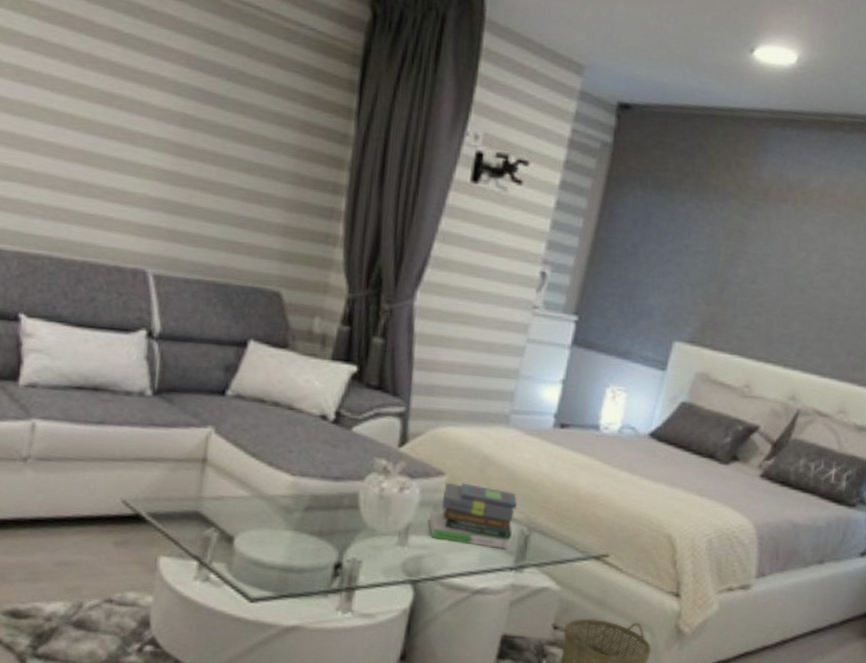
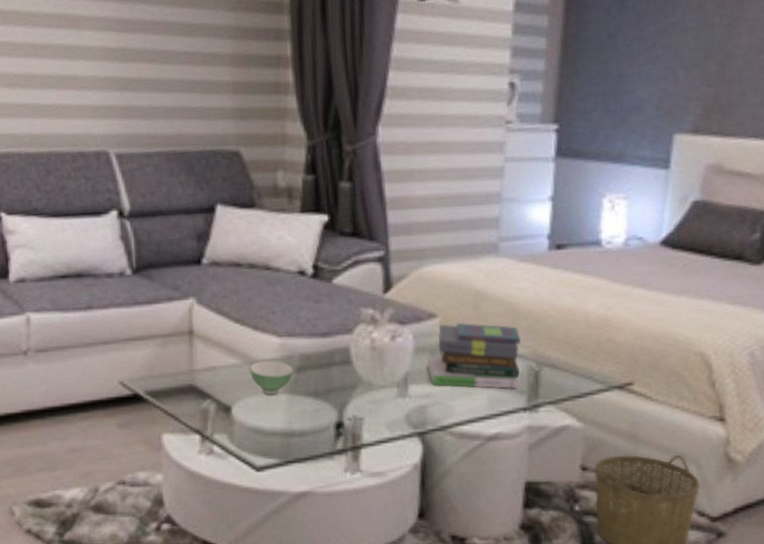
bowl: none [257,496,303,530] -> present [248,360,295,395]

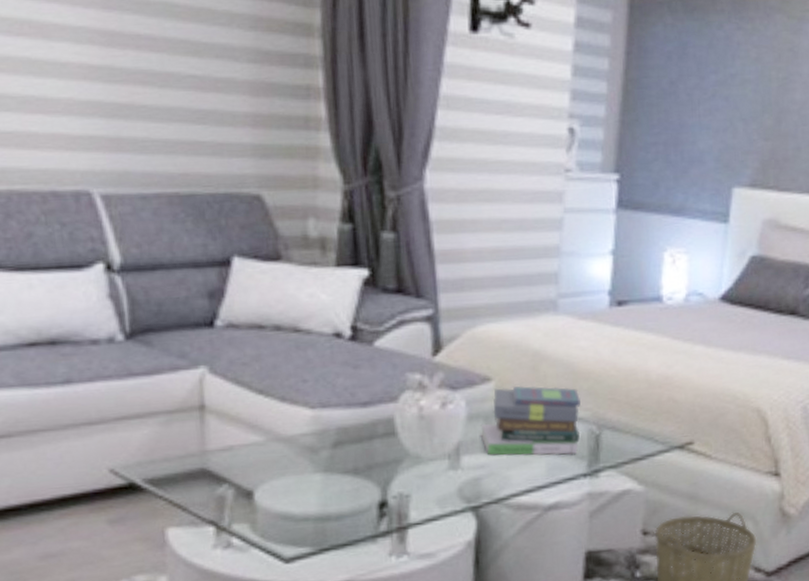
bowl: present [248,360,295,395] -> none [274,435,330,475]

